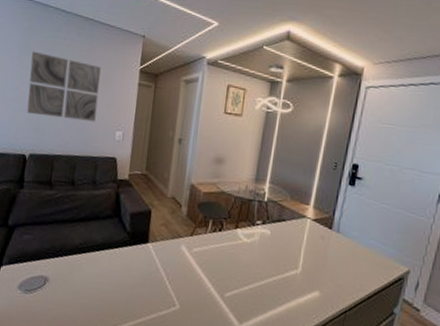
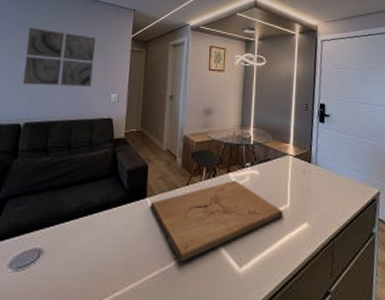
cutting board: none [152,236,293,310] -> present [150,180,283,263]

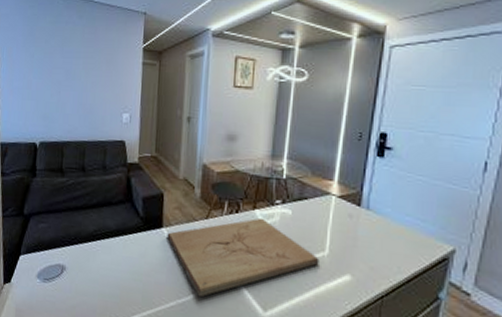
wall art: present [22,27,96,87] -> none [34,38,104,105]

